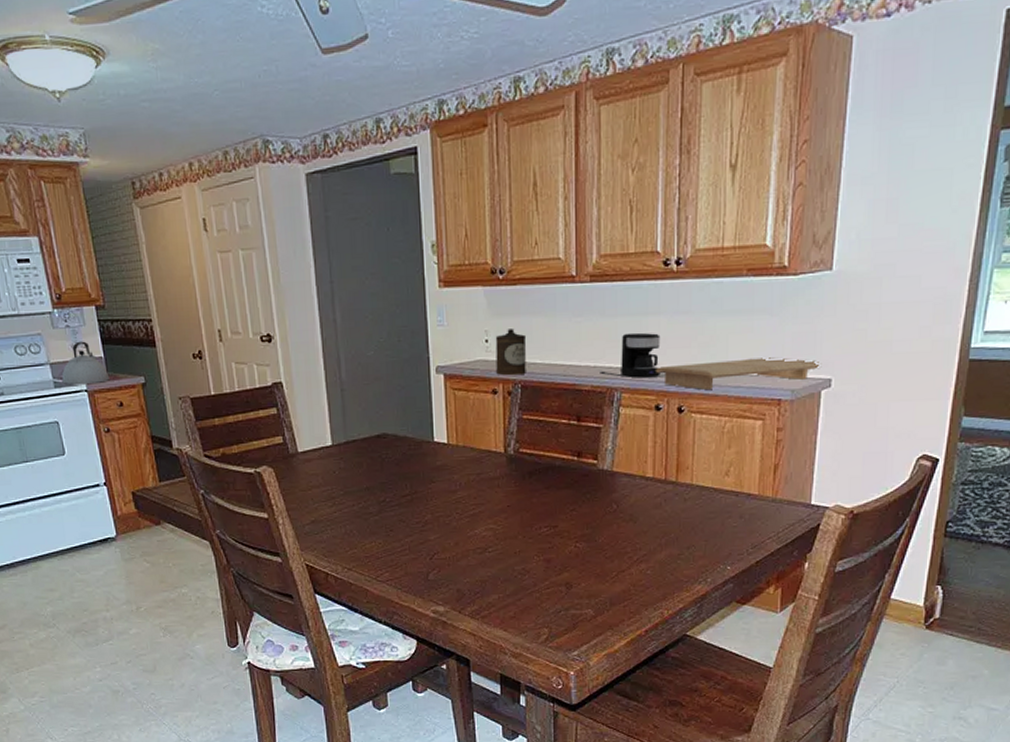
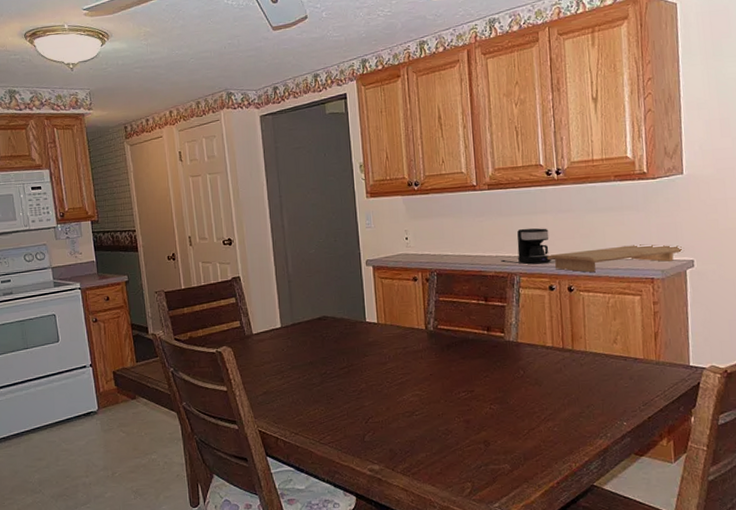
kettle: present [61,341,110,385] -> none [60,249,100,285]
canister: present [495,329,527,376] -> none [414,228,440,266]

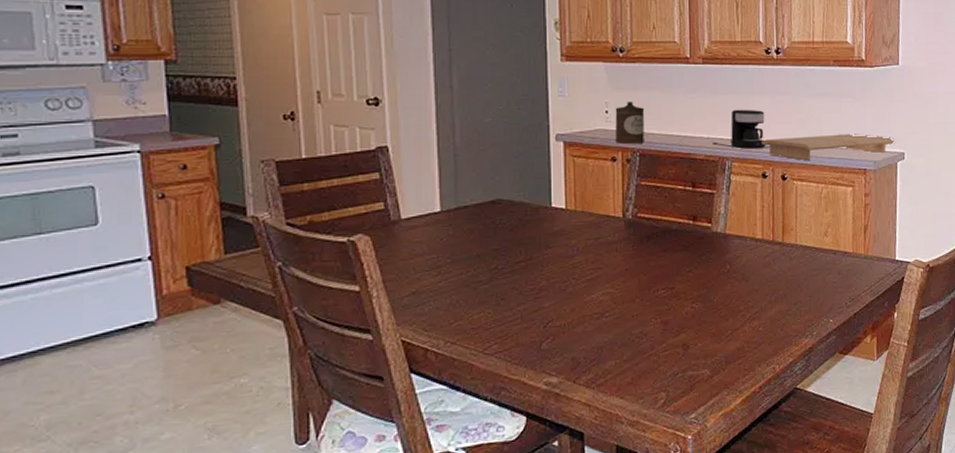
canister: none [414,228,440,266] -> present [615,102,645,145]

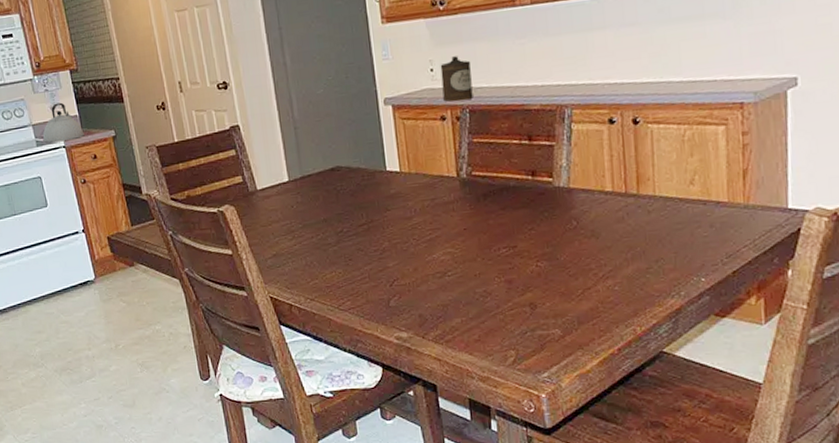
kettle: none [107,97,173,145] -> present [42,102,85,143]
coffee maker: present [712,109,770,149] -> none [548,47,616,94]
cutting board: present [762,134,896,161] -> none [606,60,785,100]

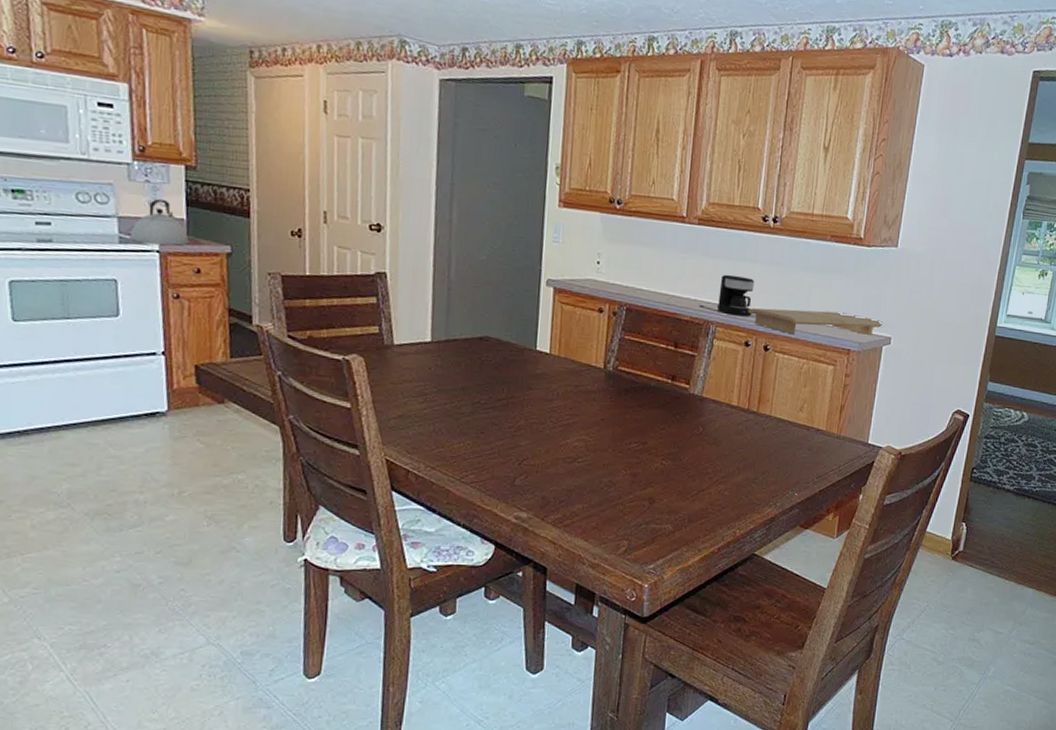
canister: present [440,56,473,102] -> none [604,255,636,299]
coffee maker: none [548,47,616,94] -> present [699,274,756,318]
cutting board: none [606,60,785,100] -> present [748,308,885,335]

